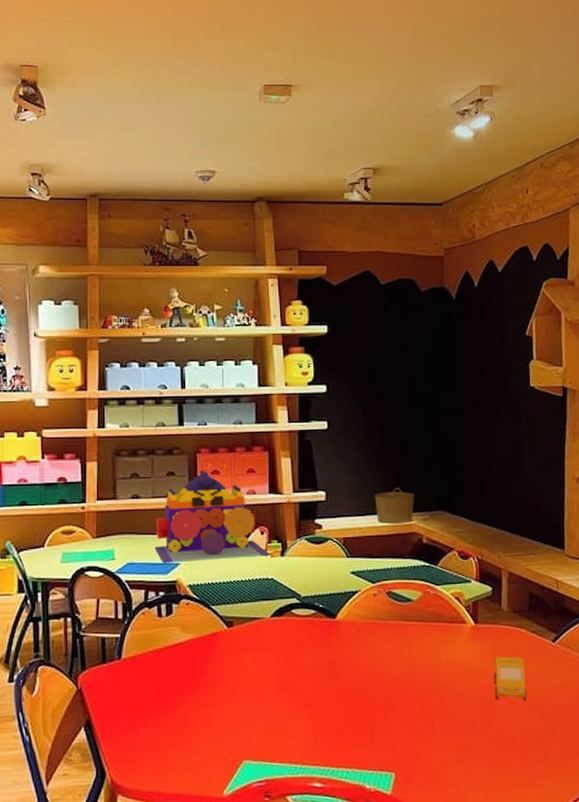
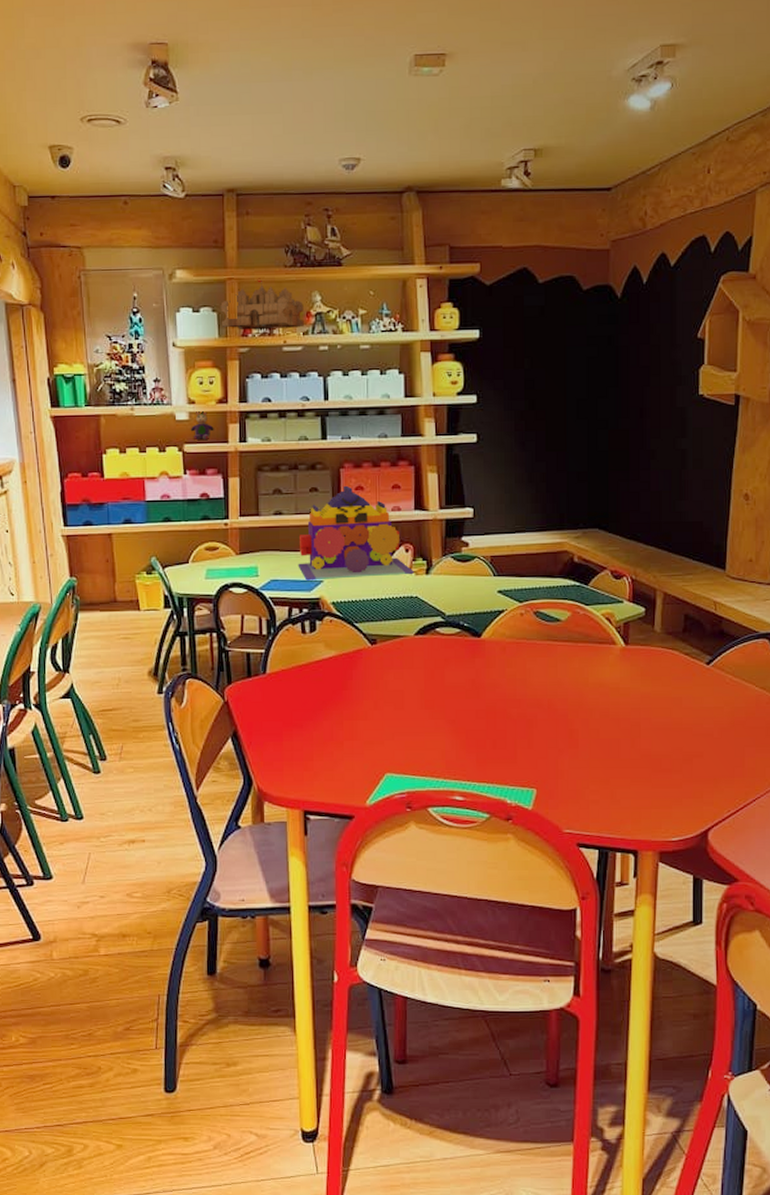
stuffed toy: none [49,398,73,426] -> present [190,411,214,441]
toy castle: none [82,275,162,322] -> present [220,278,304,330]
basket: present [374,487,415,524] -> none [524,503,567,542]
toy car: present [493,656,527,701] -> none [642,678,676,722]

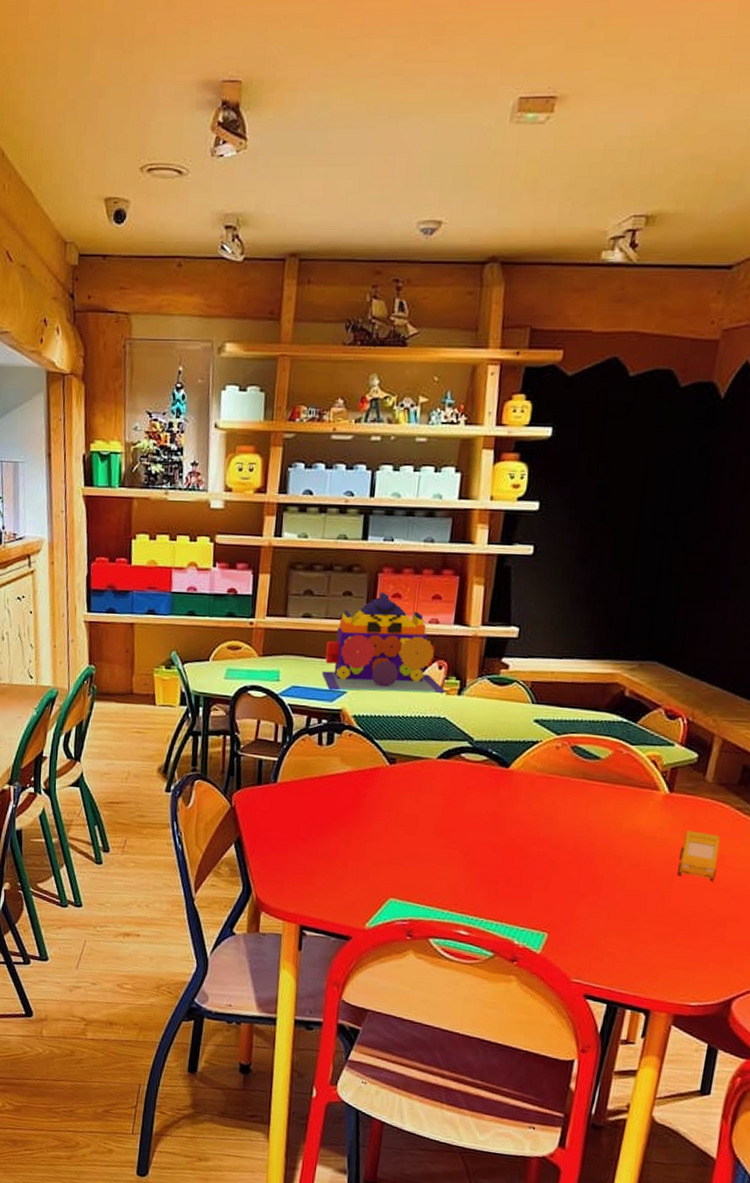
stuffed toy: present [190,411,214,441] -> none [224,500,249,533]
toy castle: present [220,278,304,330] -> none [268,356,359,415]
toy car: none [642,678,676,722] -> present [678,830,720,881]

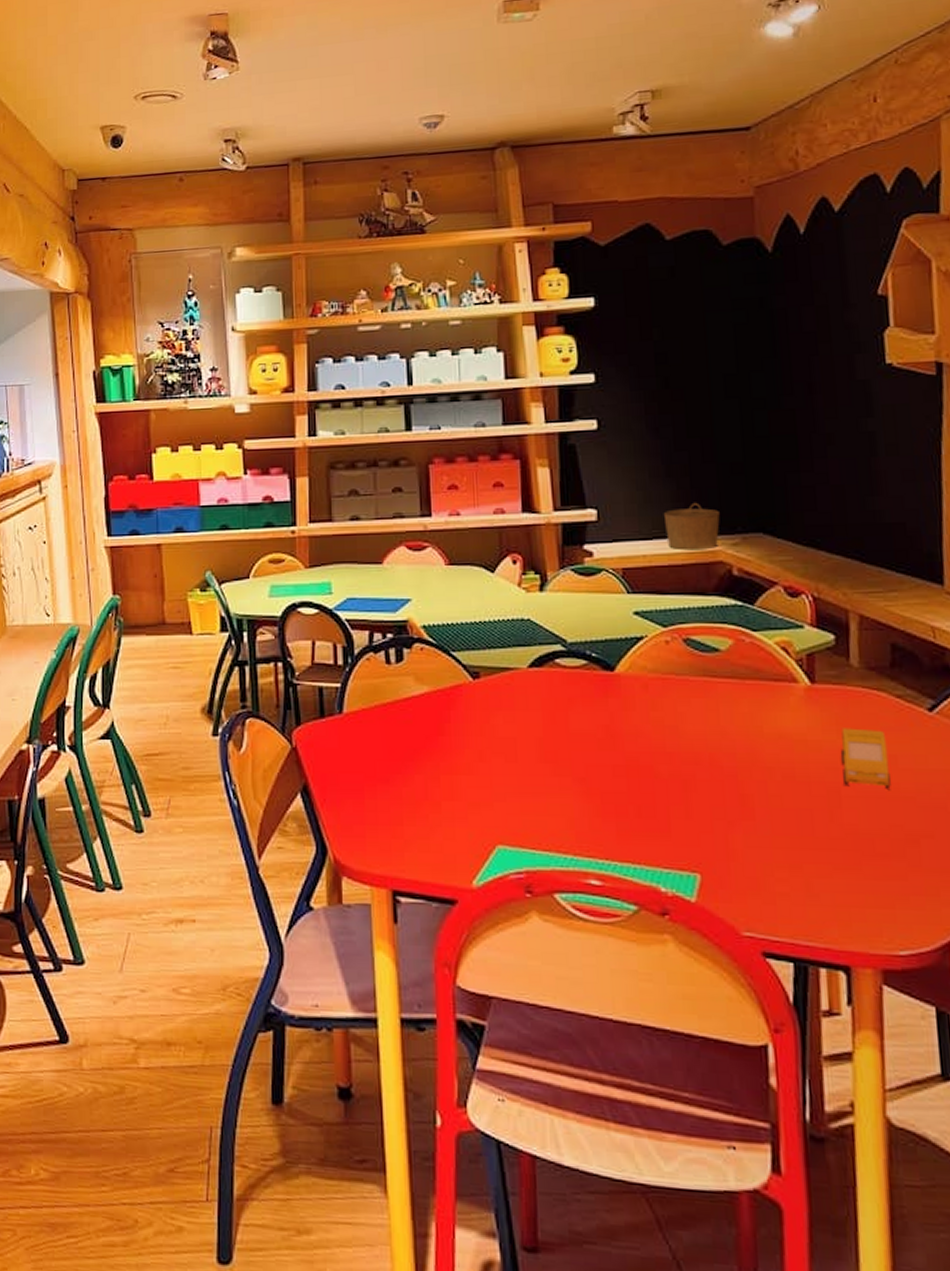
toy building set: present [322,591,445,694] -> none [379,484,524,599]
basket: none [575,629,625,672] -> present [663,502,720,551]

